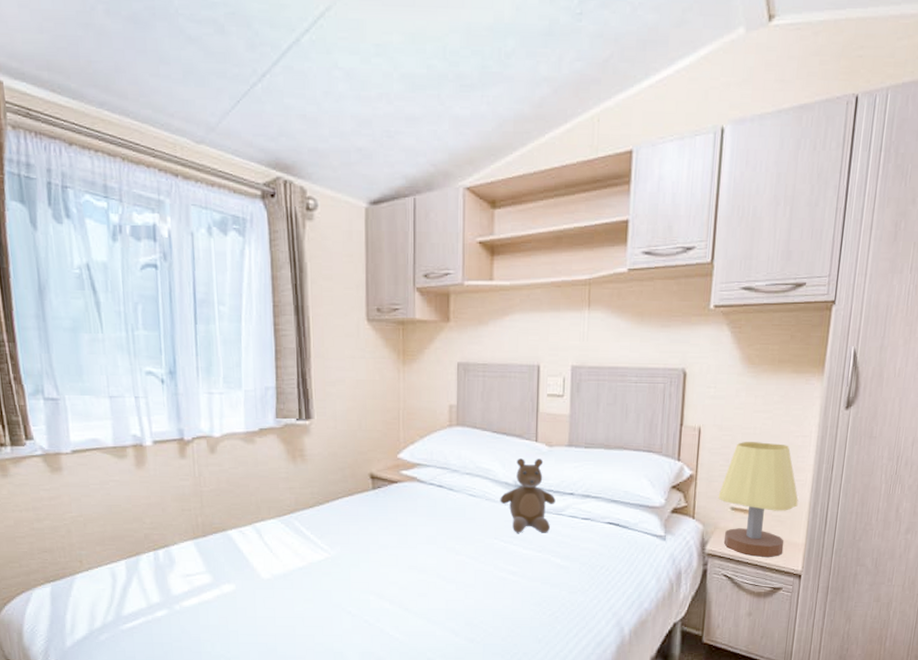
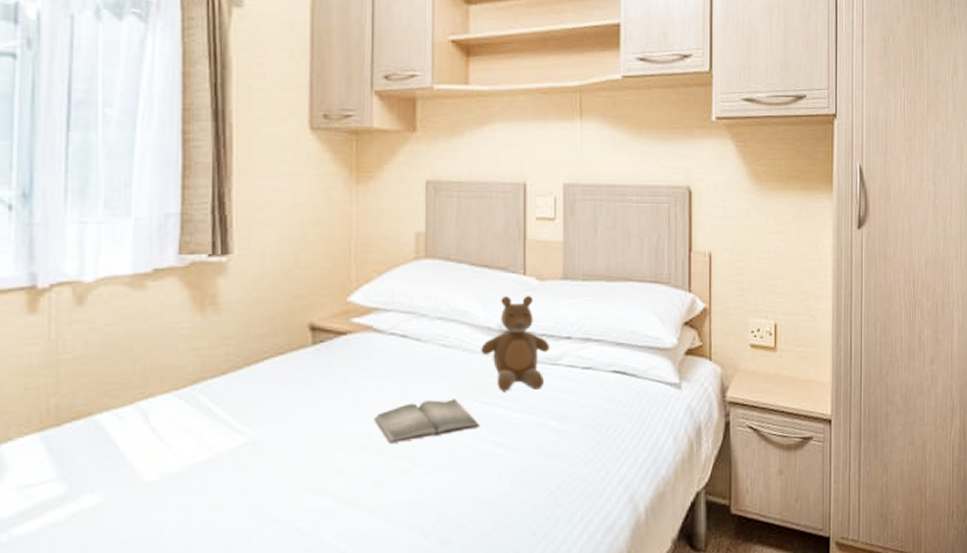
hardback book: none [417,536,499,566] -> present [373,399,480,443]
table lamp: present [718,442,799,557] -> none [735,267,820,402]

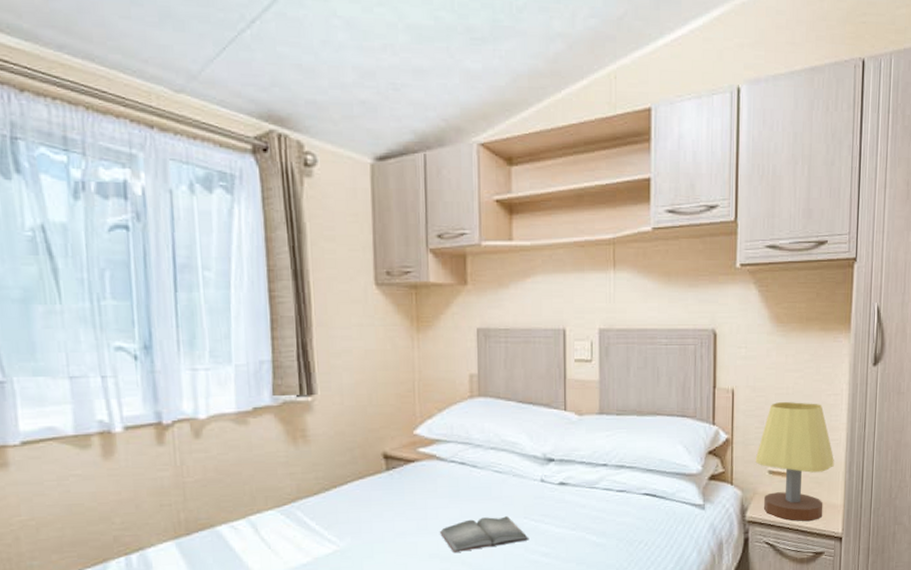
teddy bear: present [481,296,550,392] -> none [528,429,588,511]
table lamp: none [735,267,820,402] -> present [755,402,834,521]

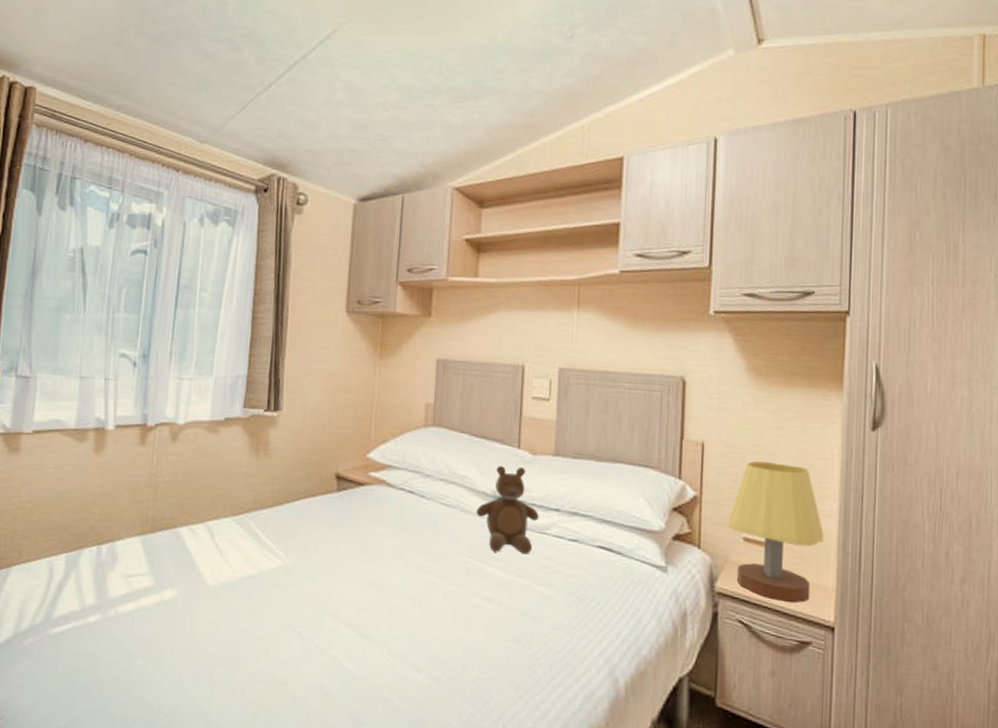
hardback book: present [439,516,529,552] -> none [381,551,472,585]
teddy bear: none [528,429,588,511] -> present [476,466,539,555]

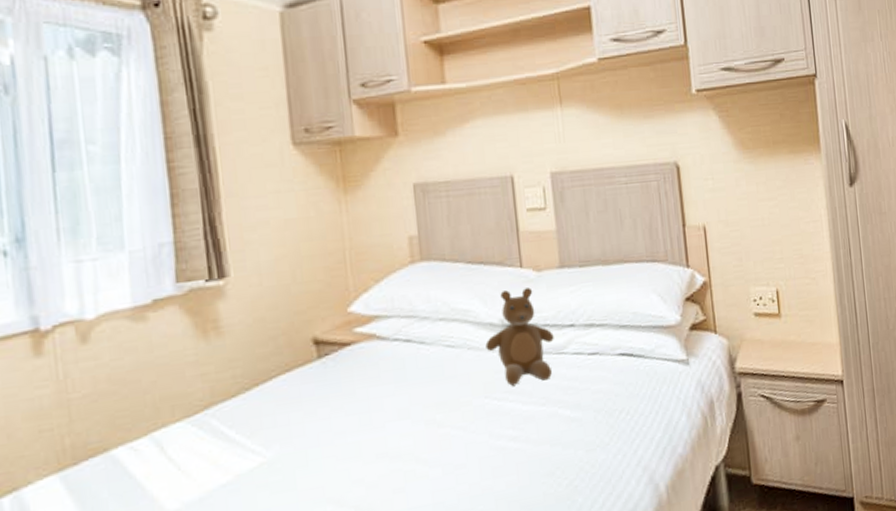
table lamp: present [727,461,824,602] -> none [737,233,824,367]

